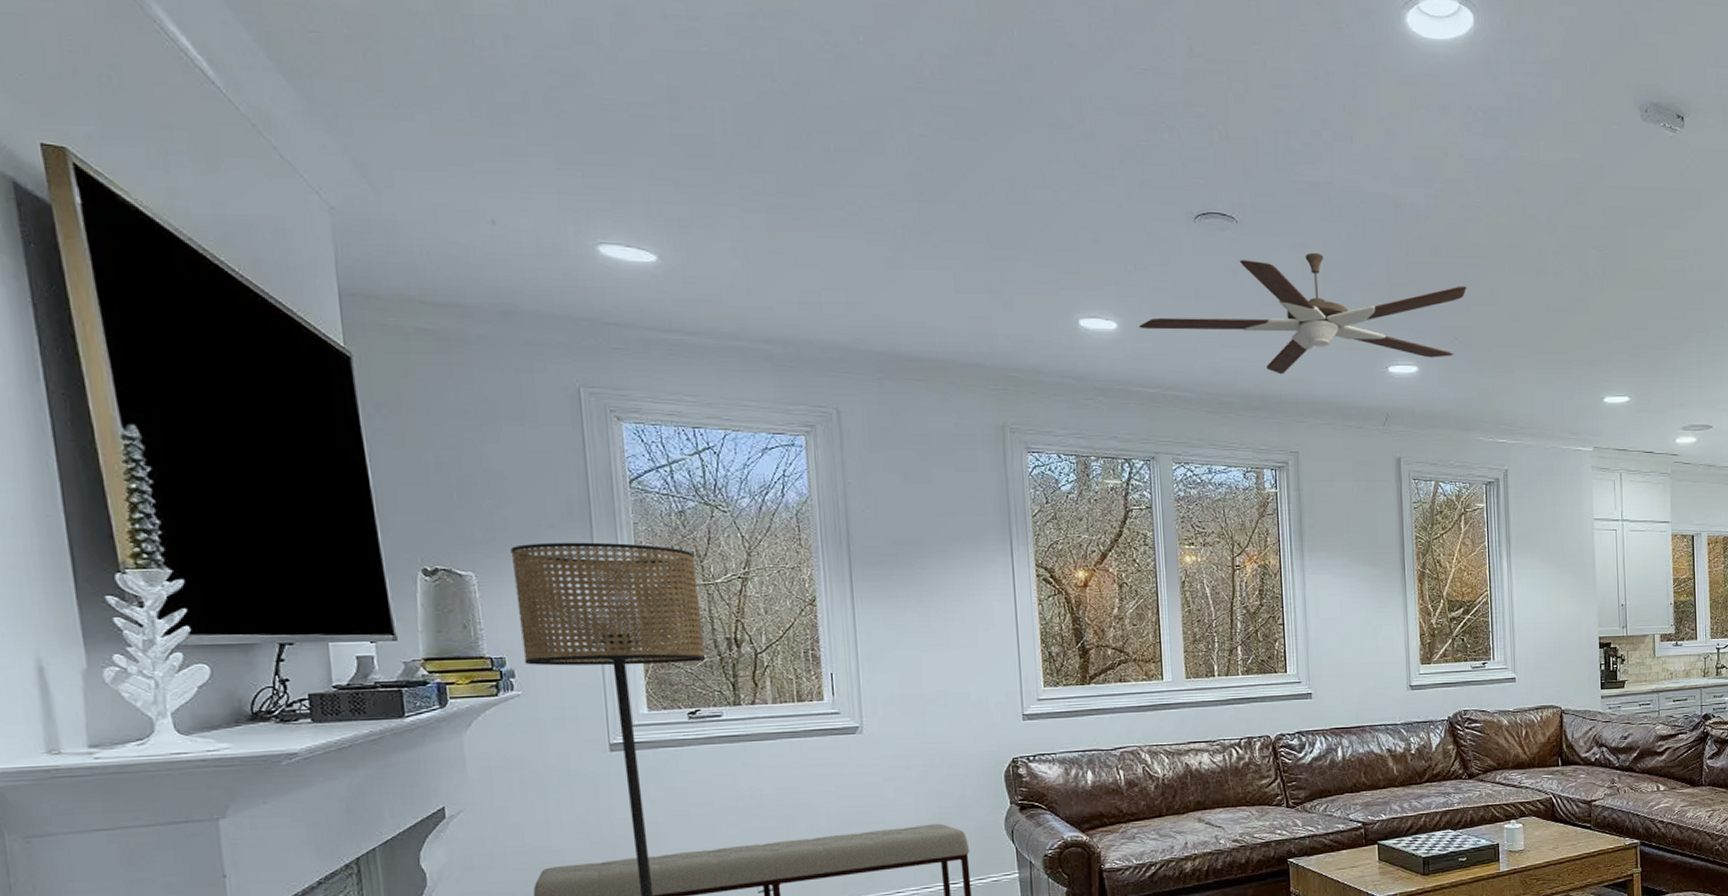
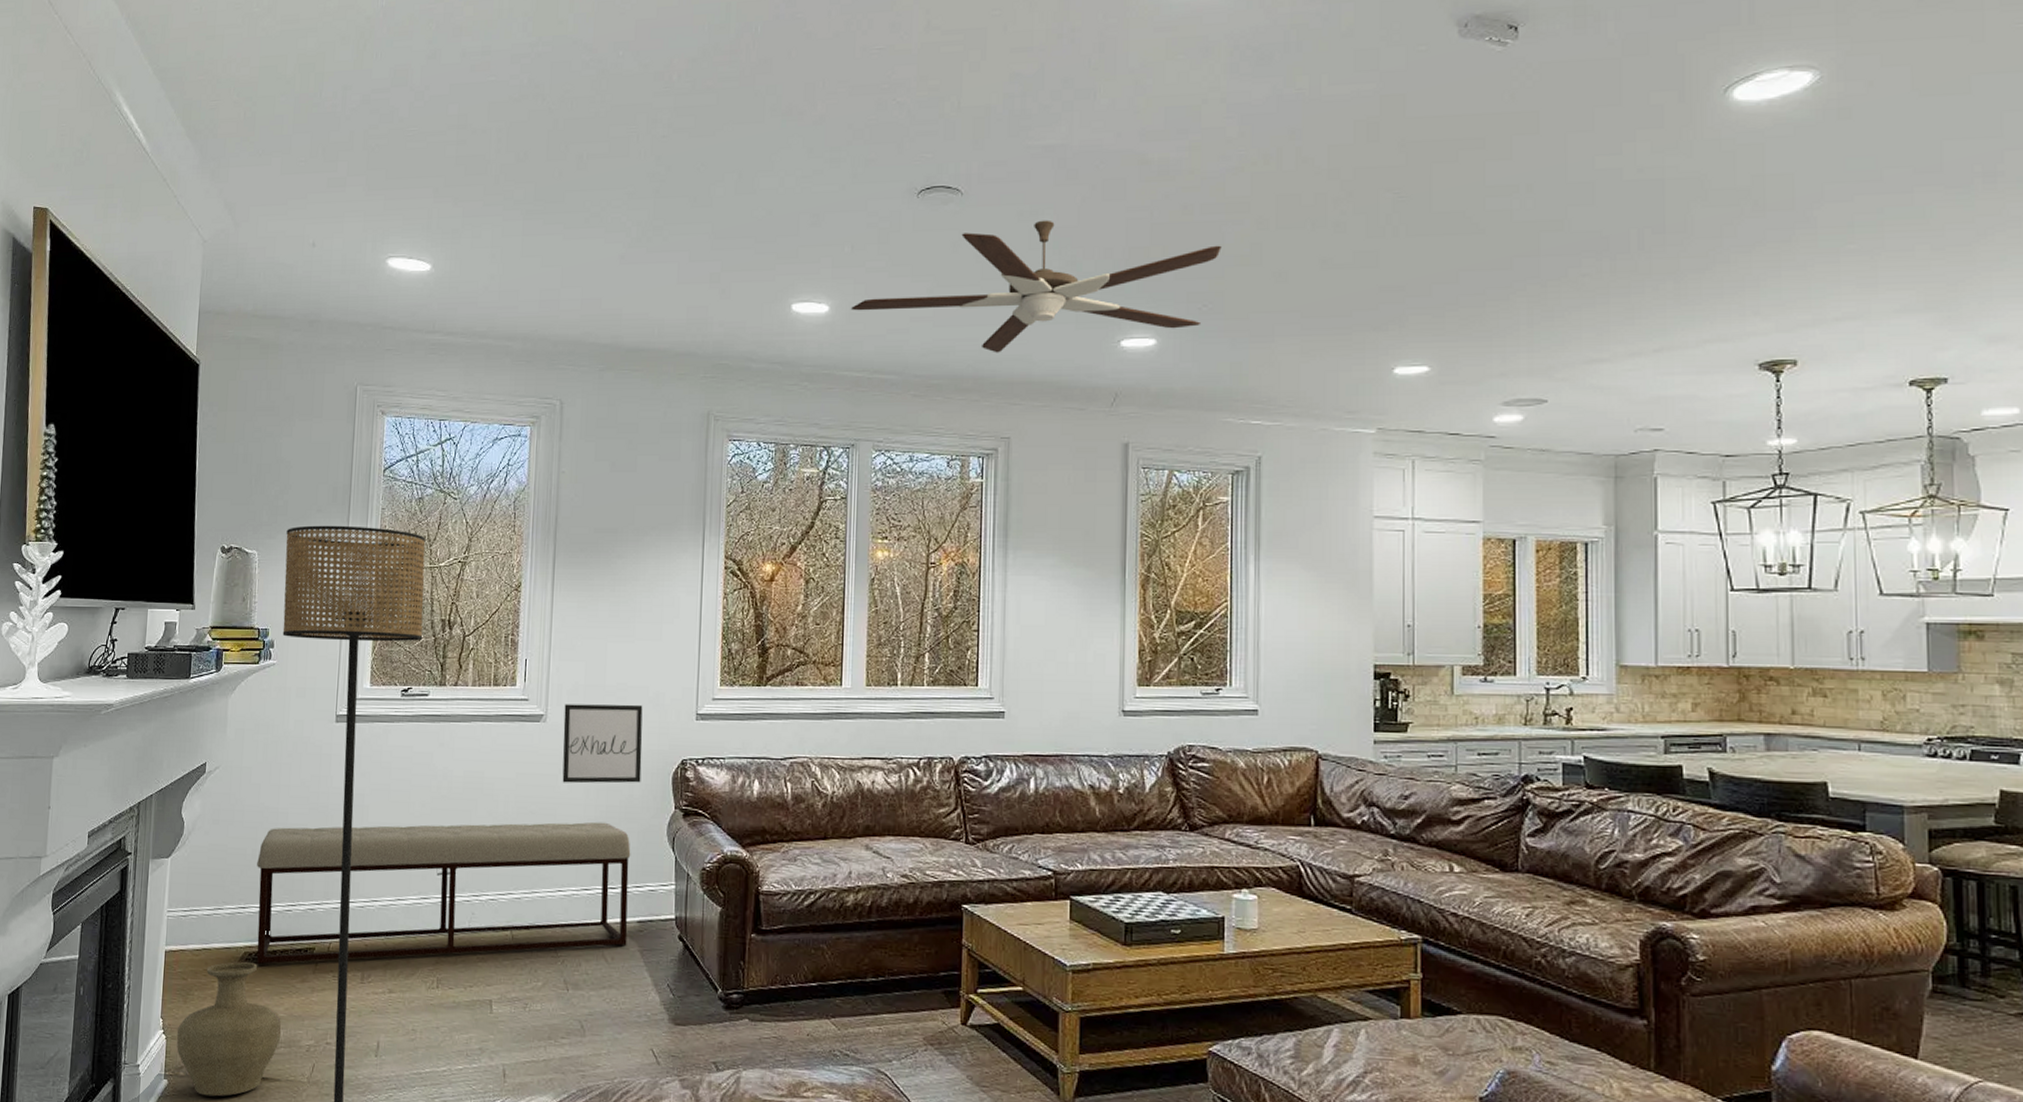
wall art: none [881,710,972,791] -> present [562,704,643,784]

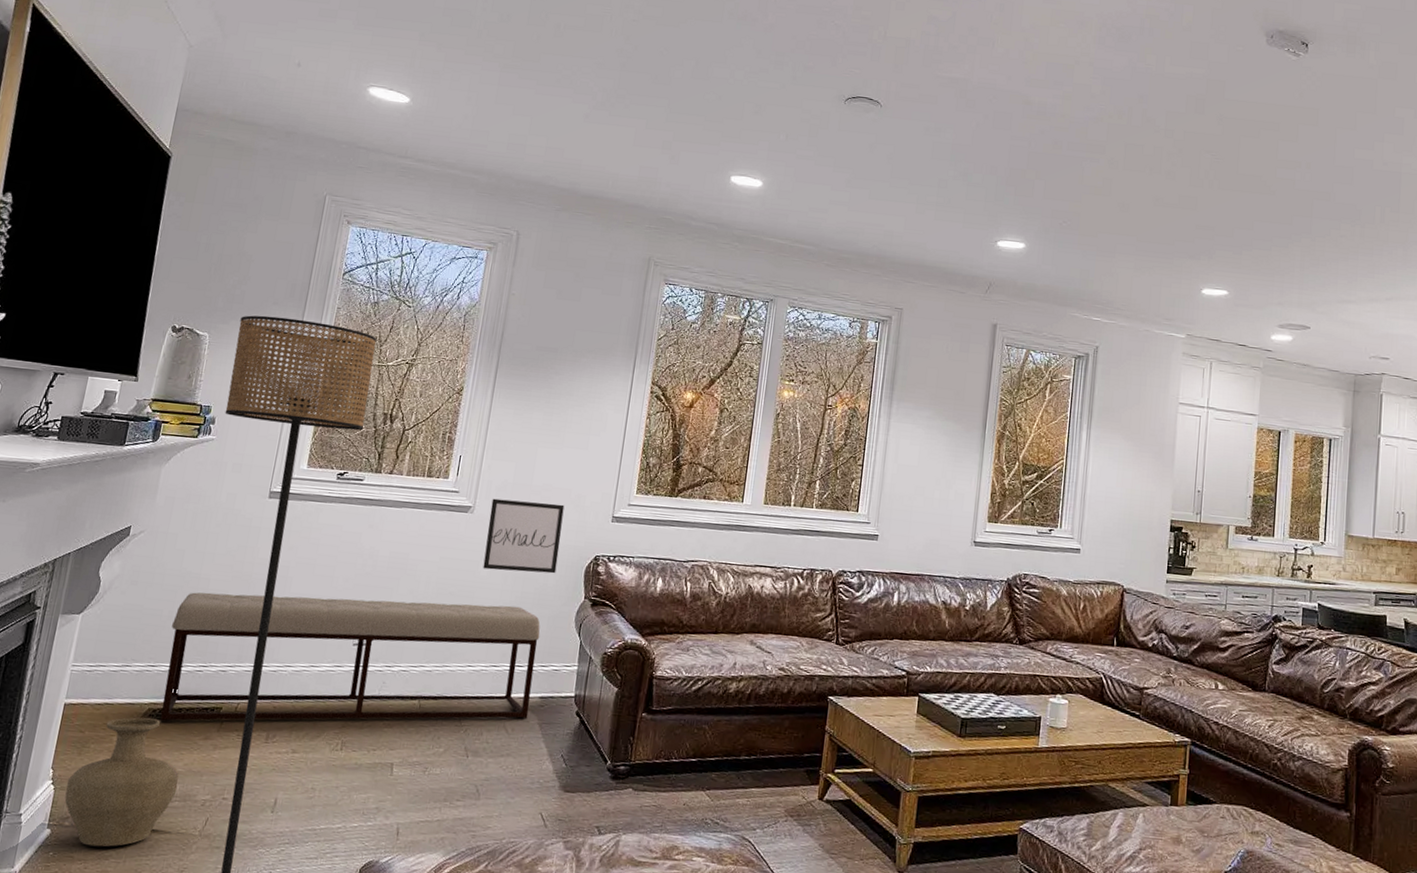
ceiling fan: present [850,220,1222,353] -> none [780,136,1081,239]

